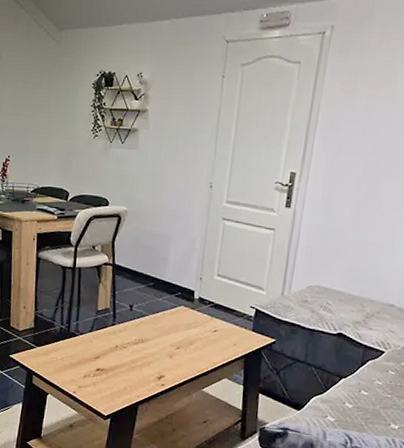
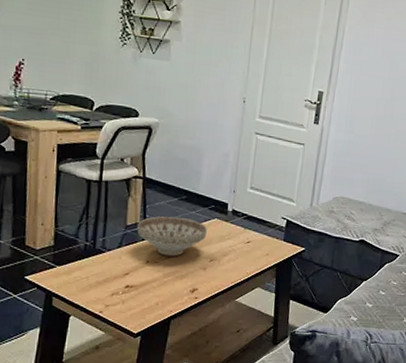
decorative bowl: none [107,302,174,343] -> present [137,216,207,257]

